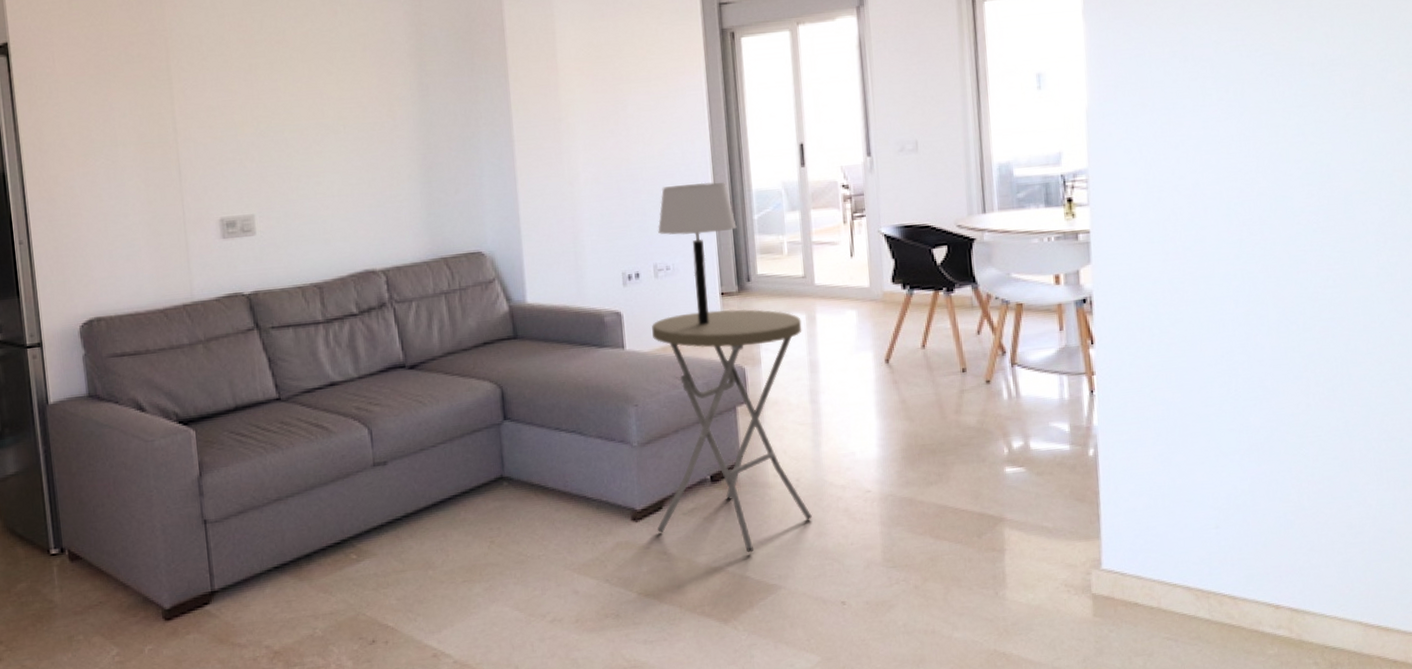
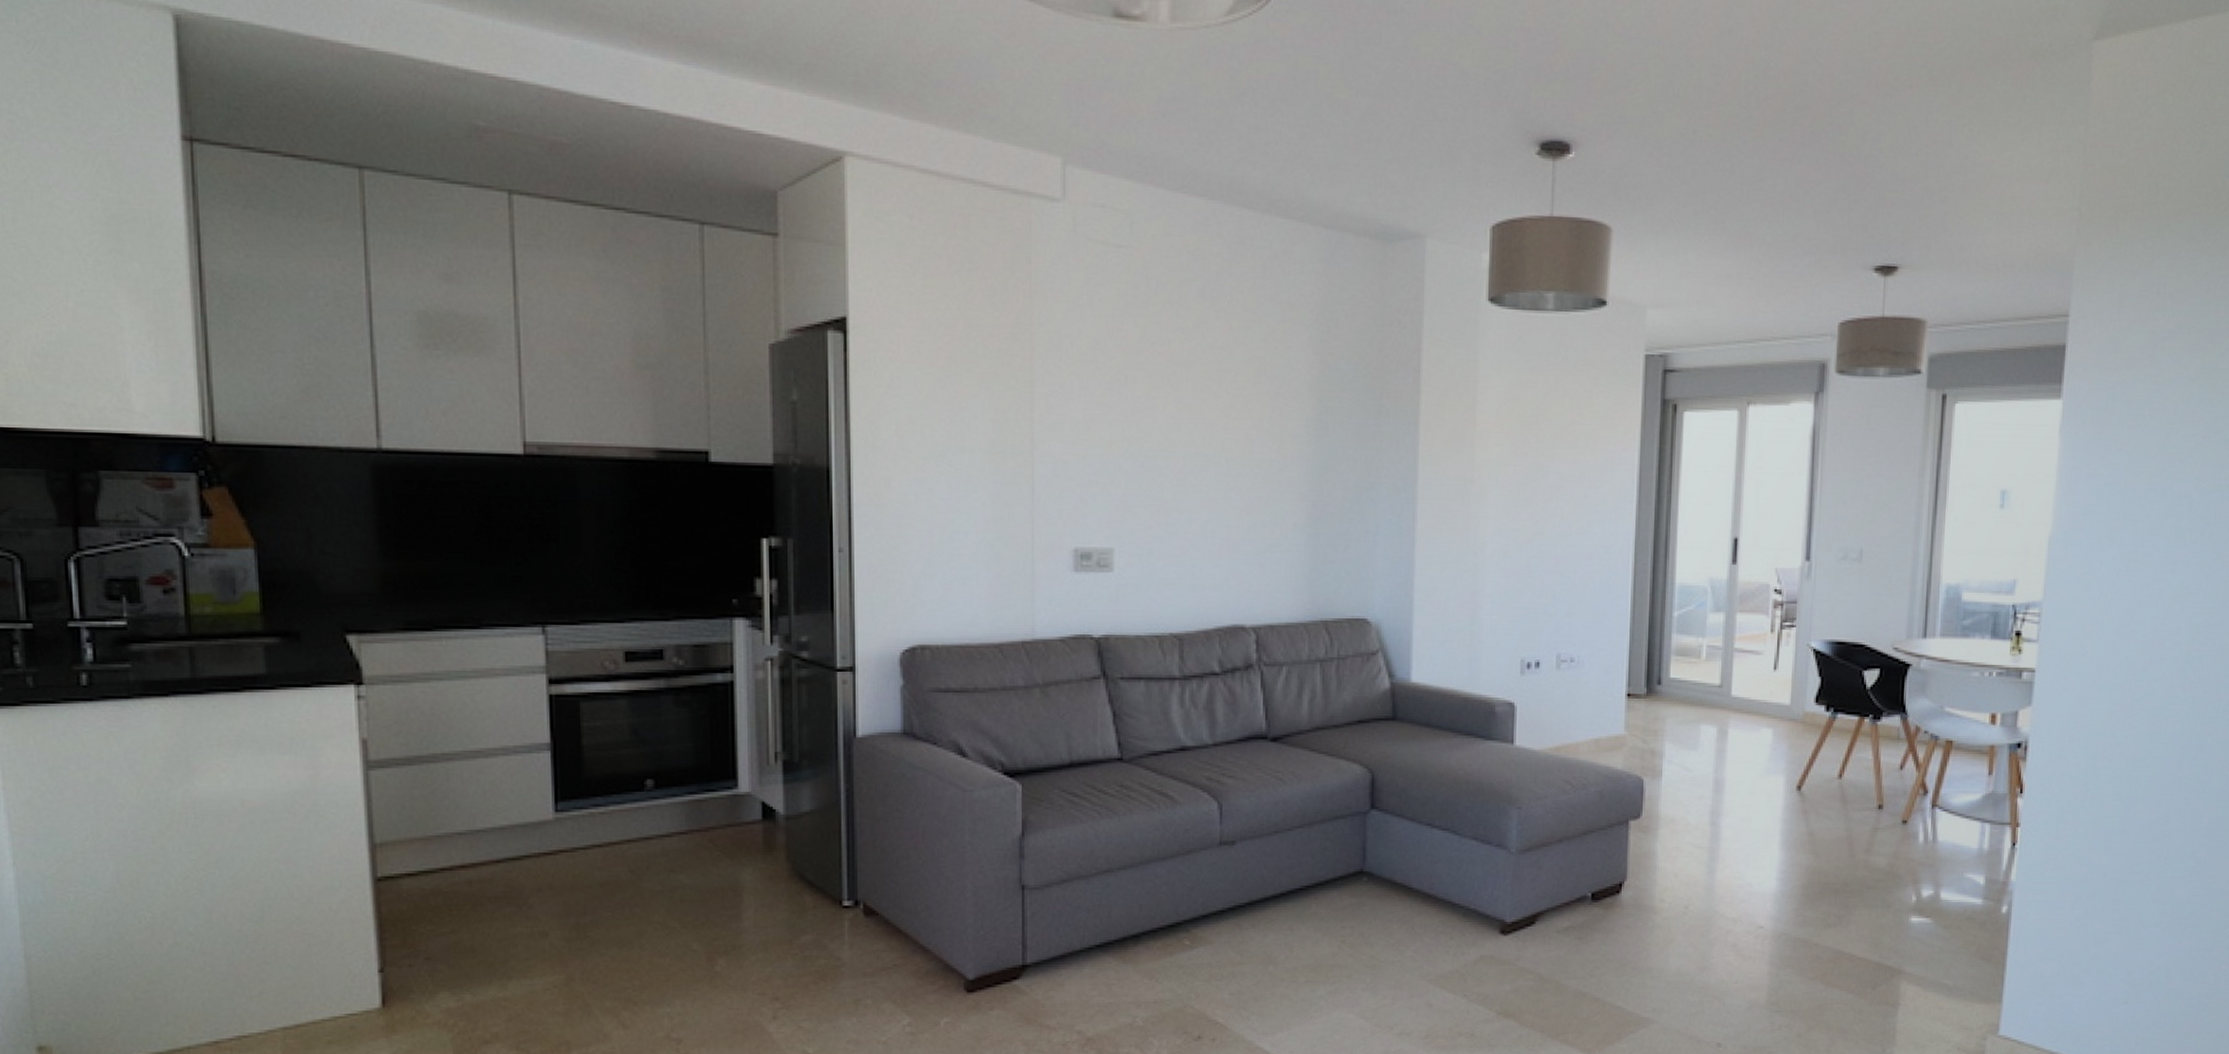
side table: present [652,309,812,553] -> none [1527,712,1712,981]
table lamp: present [658,182,737,325] -> none [1566,569,1654,728]

